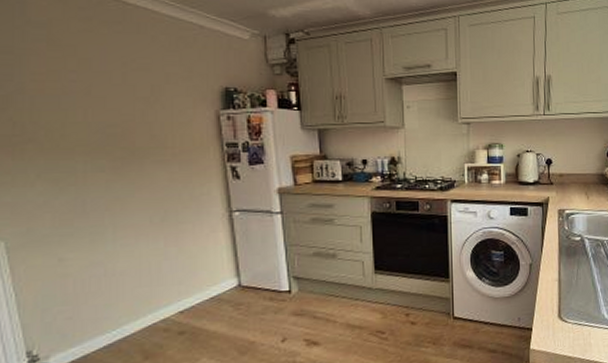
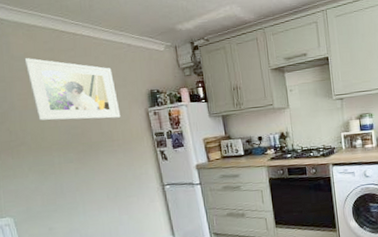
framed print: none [46,26,181,119] -> present [24,58,121,121]

